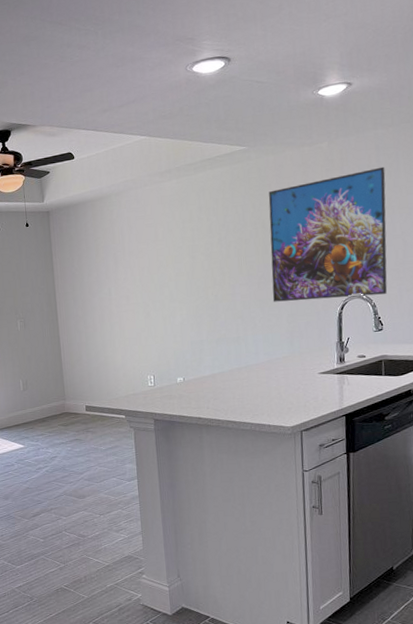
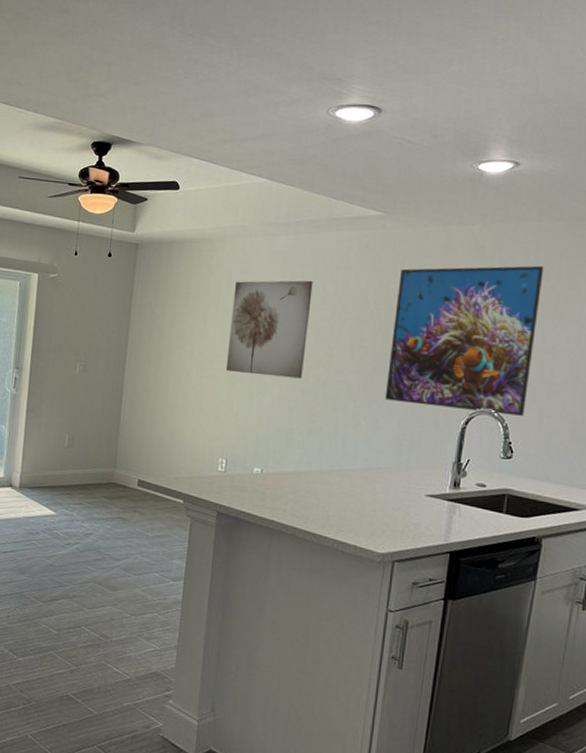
wall art: none [134,215,203,303] -> present [225,280,313,379]

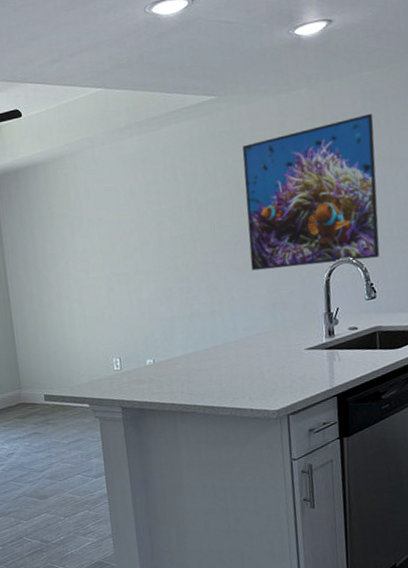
wall art: present [225,280,313,379] -> none [92,175,173,277]

